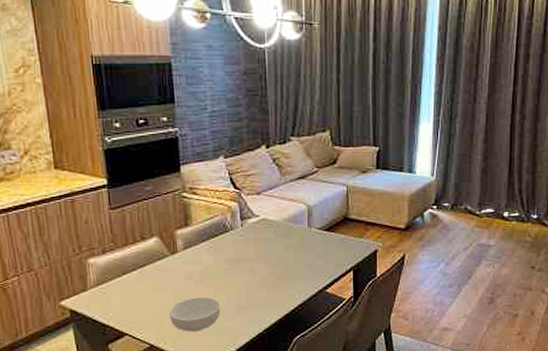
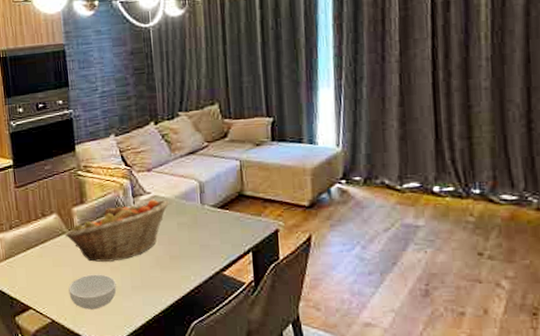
fruit basket: none [166,222,278,285] -> present [64,199,170,262]

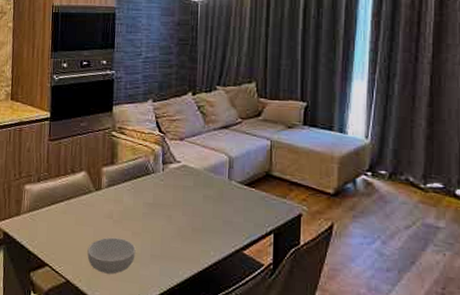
fruit basket: present [64,199,170,262] -> none [91,168,199,227]

